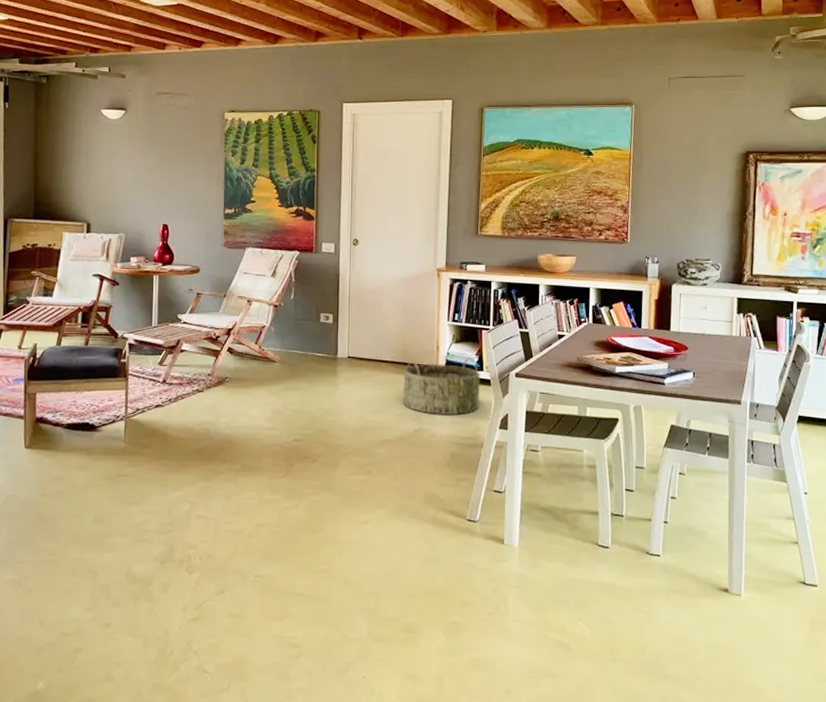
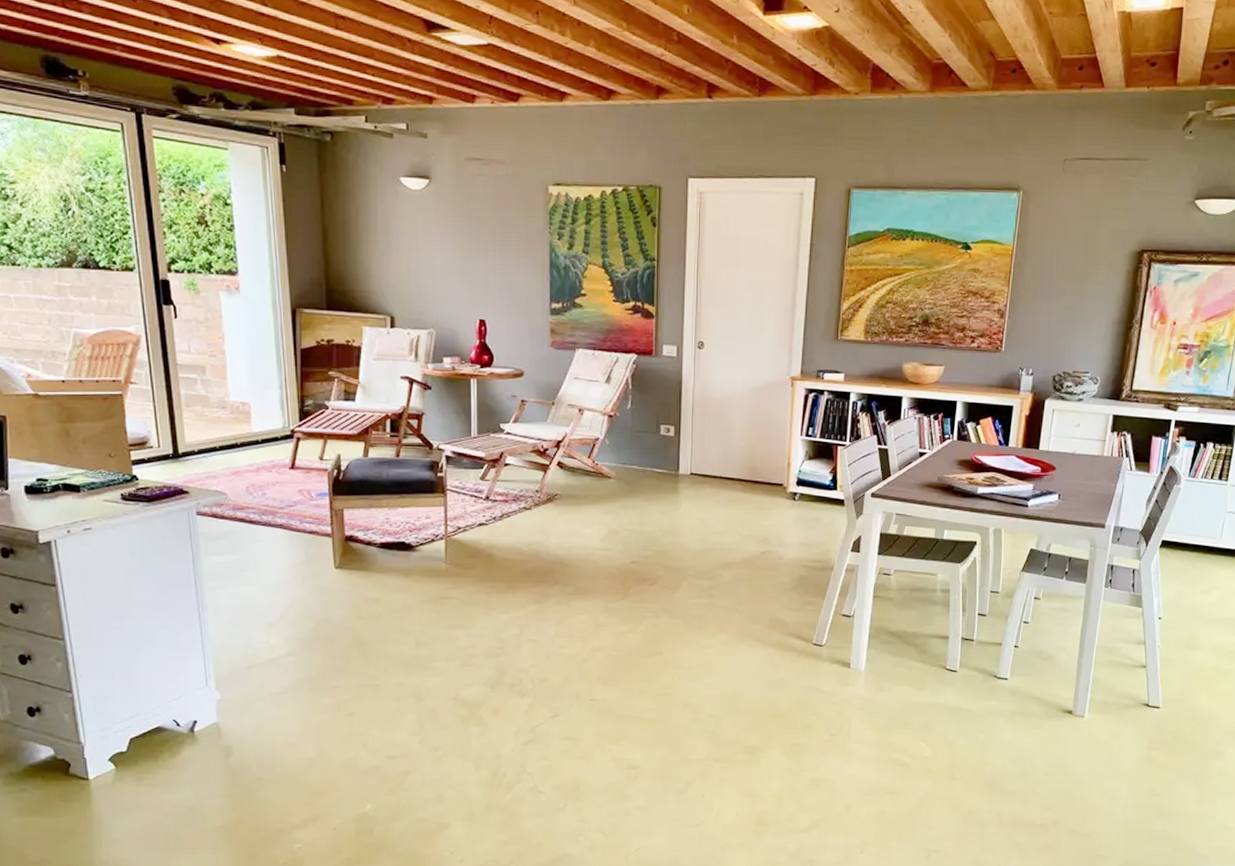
basket: present [403,357,480,416] -> none [750,476,833,537]

